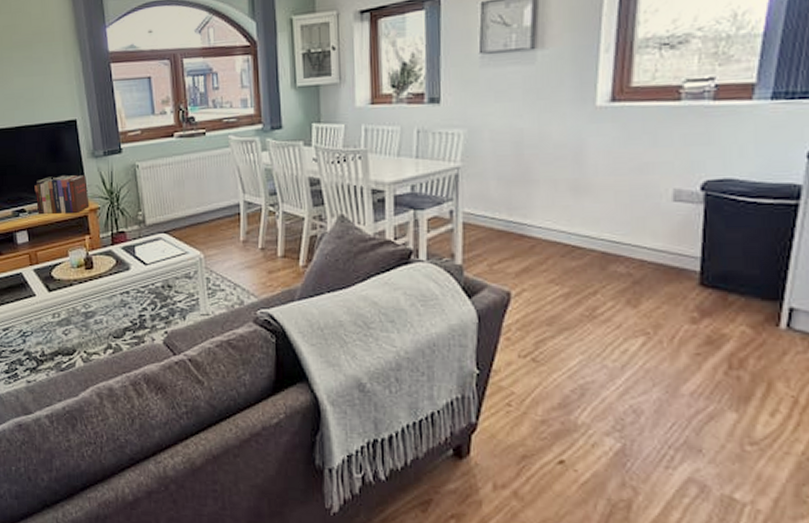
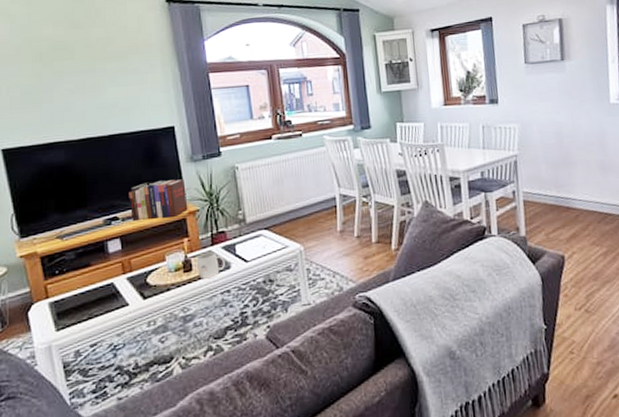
mug: none [96,251,125,278] -> present [196,251,225,279]

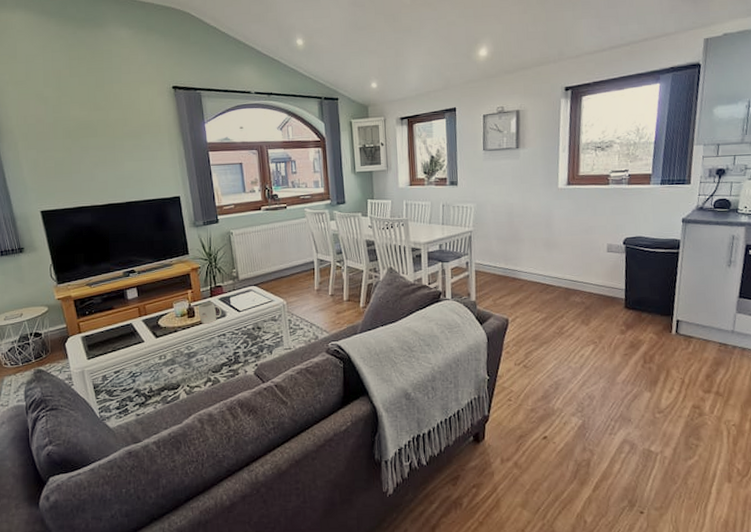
books: present [128,179,188,222] -> none [143,241,192,275]

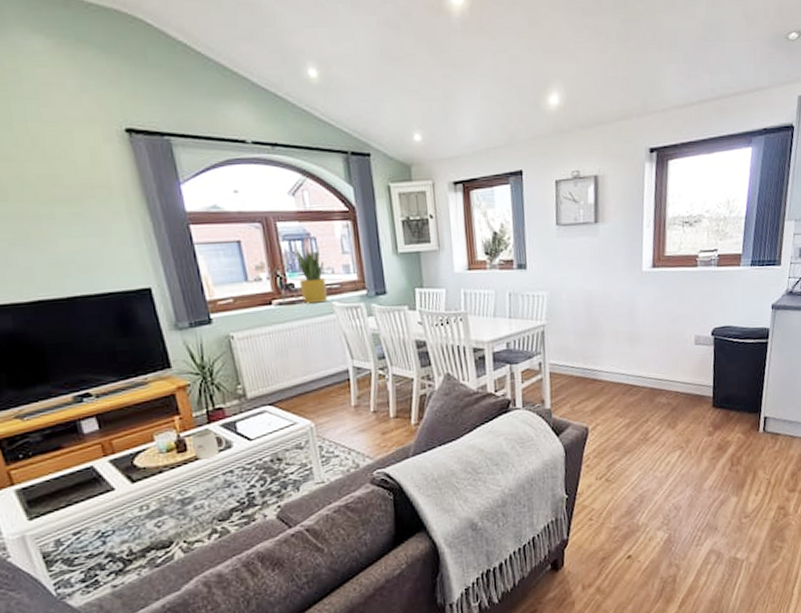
planter: none [279,167,301,210] -> present [294,246,327,304]

